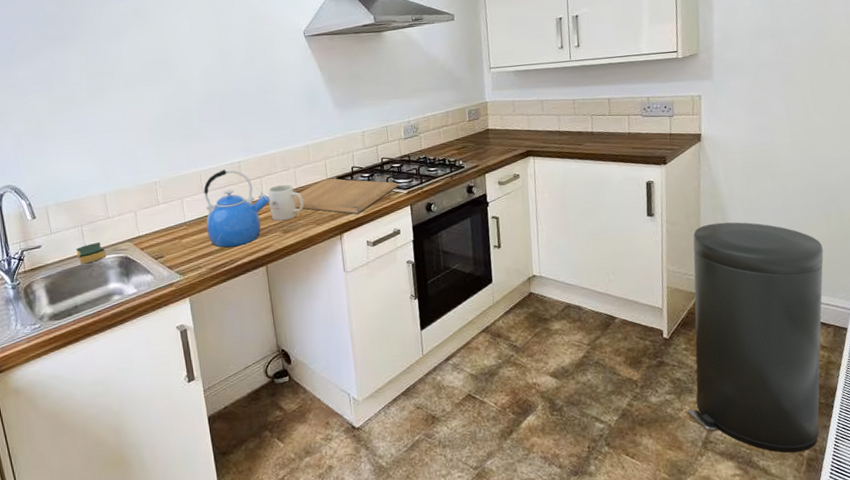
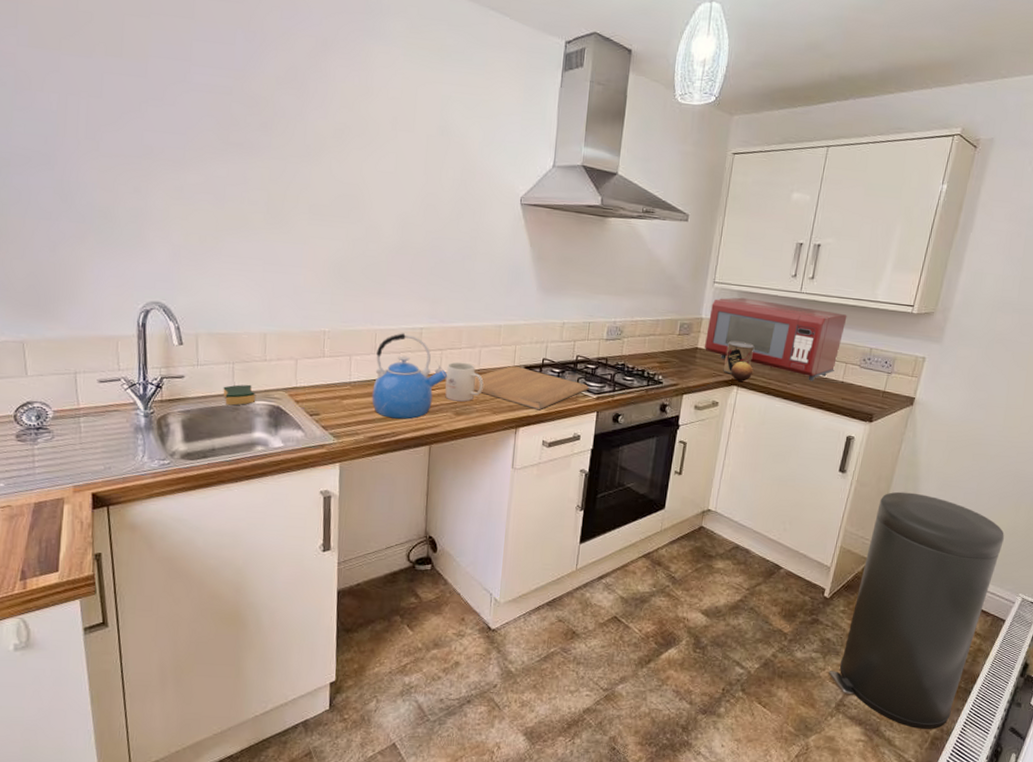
microwave: none [492,71,619,138] -> present [704,297,847,381]
tin can: none [515,115,541,147] -> present [723,341,754,374]
fruit: none [524,132,544,152] -> present [731,361,753,382]

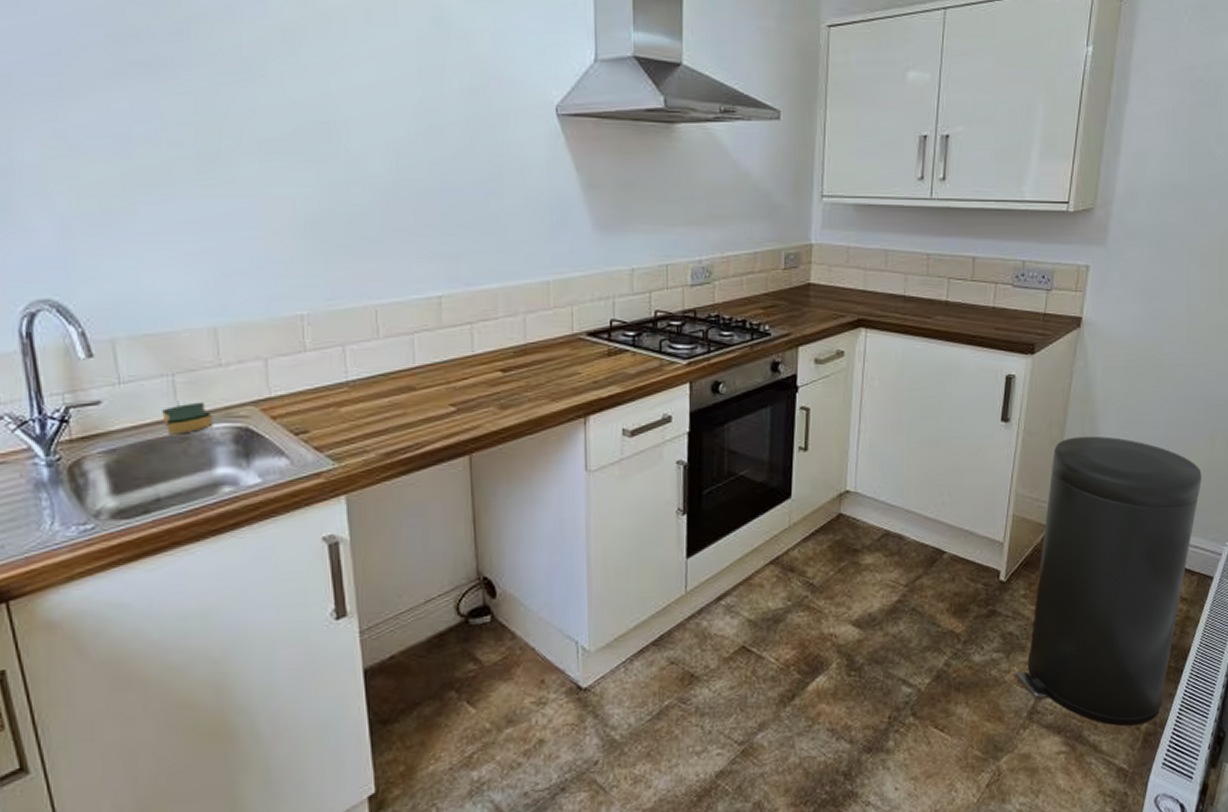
kettle: present [371,333,448,419] -> none [380,306,484,425]
mug: present [444,361,484,402] -> none [480,336,534,391]
chopping board: present [473,365,590,411] -> none [520,333,677,390]
microwave: present [704,297,847,381] -> none [818,212,991,311]
tin can: present [723,341,754,374] -> none [845,271,880,313]
fruit: present [731,361,753,382] -> none [856,294,882,321]

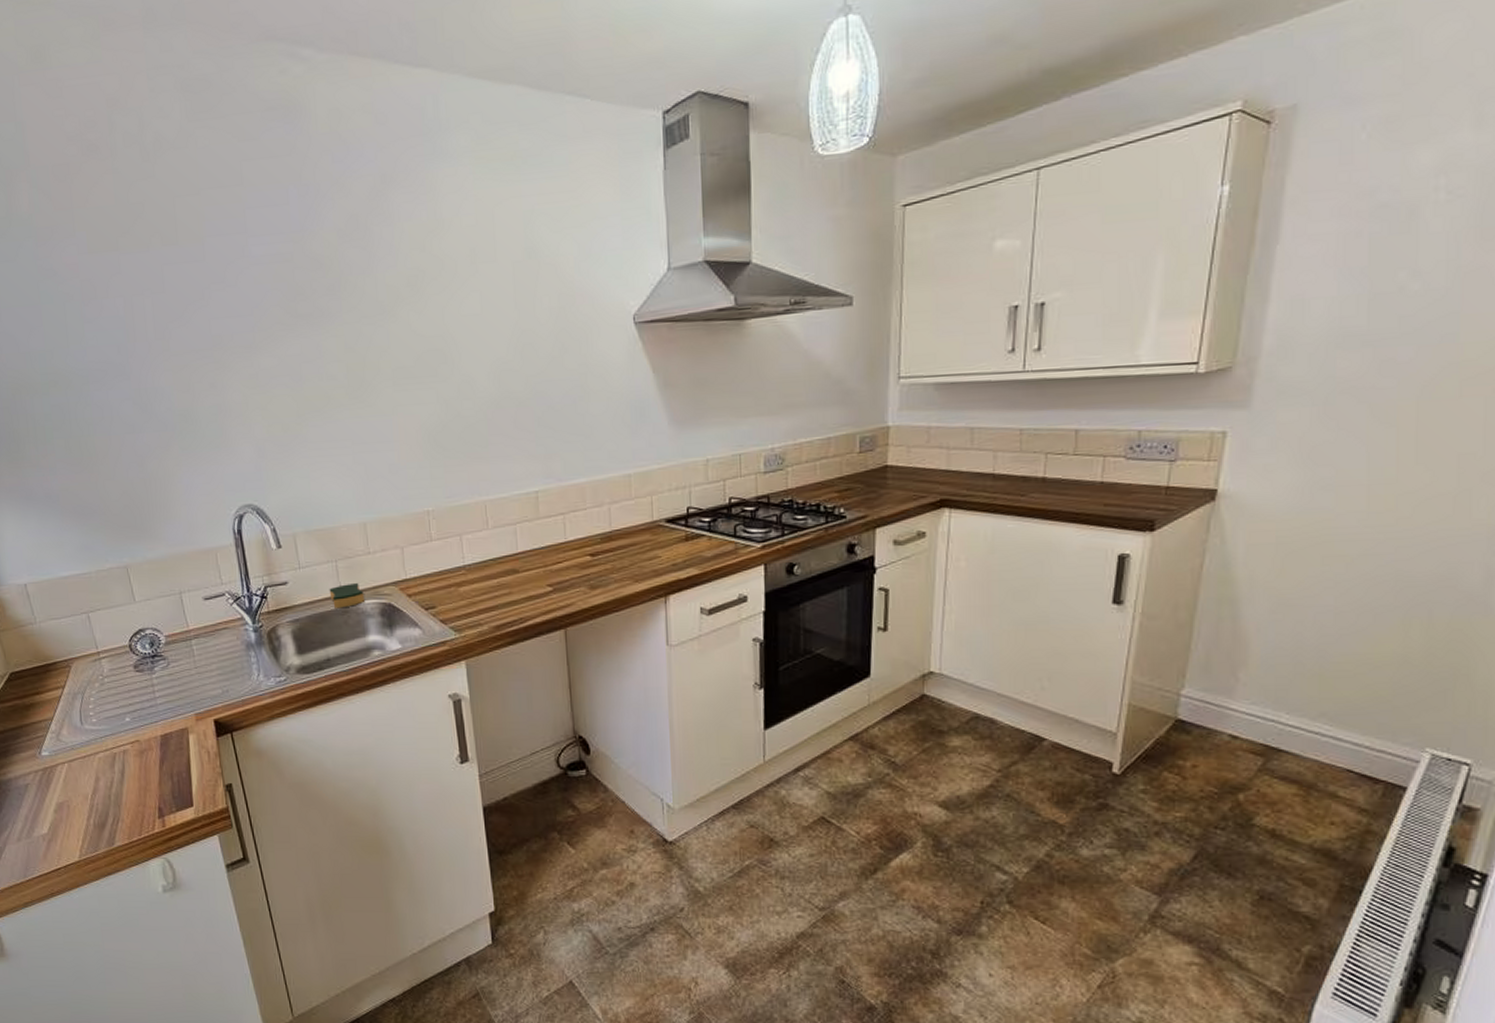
pedal bin: present [1015,436,1202,726] -> none [1132,620,1389,946]

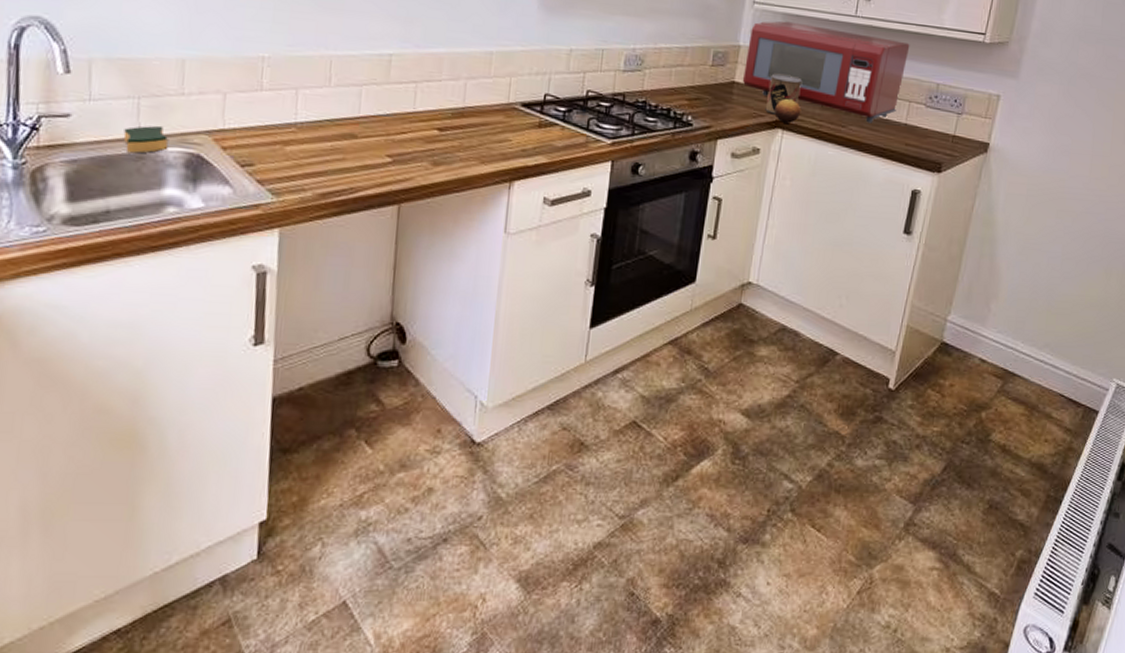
microwave: none [896,389,1097,488] -> present [742,20,910,124]
tin can: none [926,449,966,494] -> present [765,74,802,115]
fruit: none [938,473,968,501] -> present [774,98,800,123]

